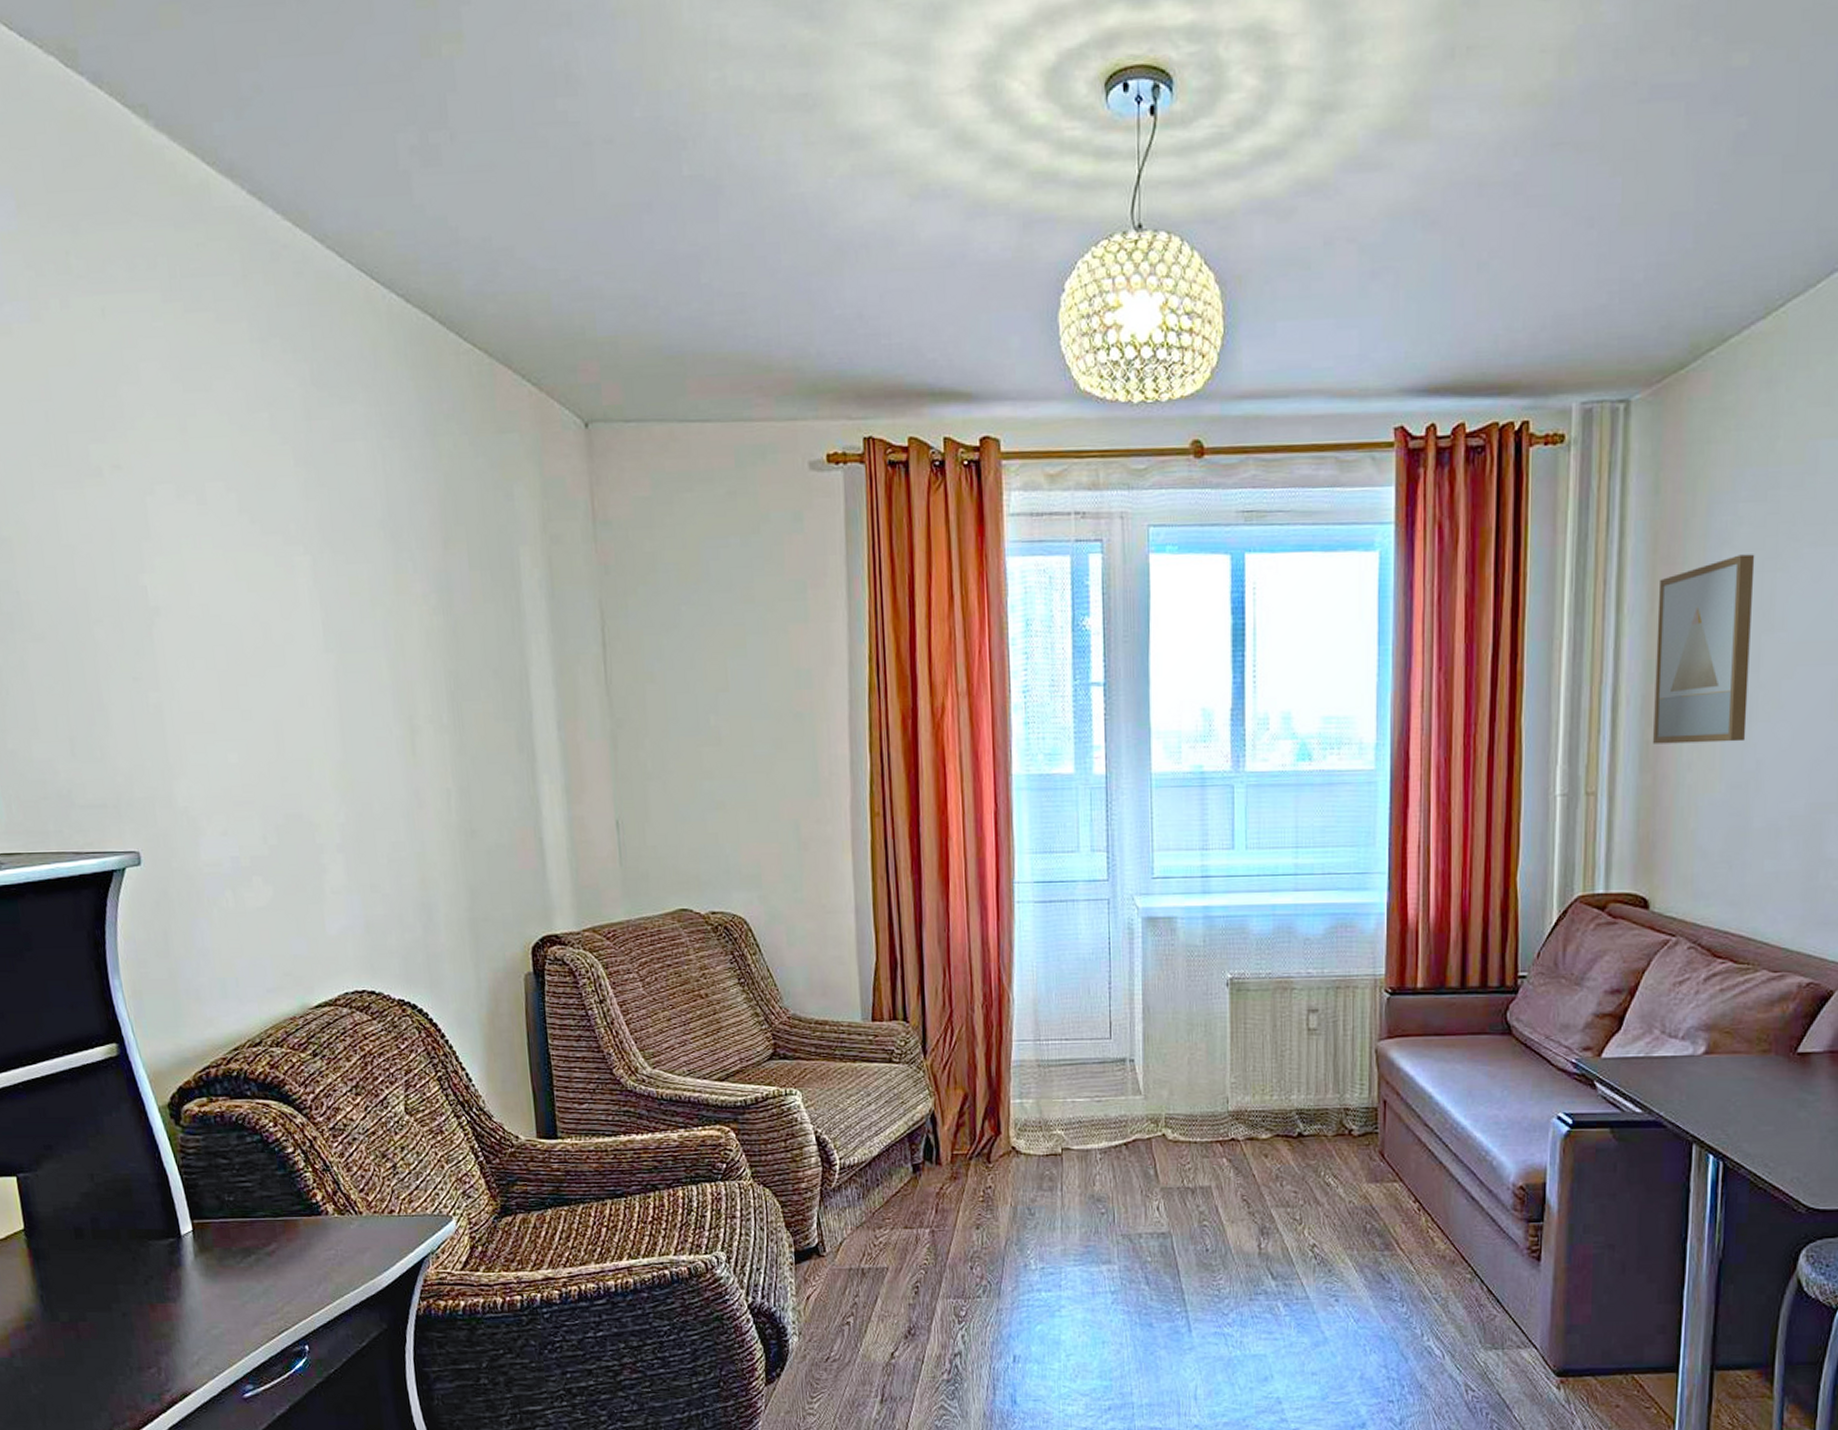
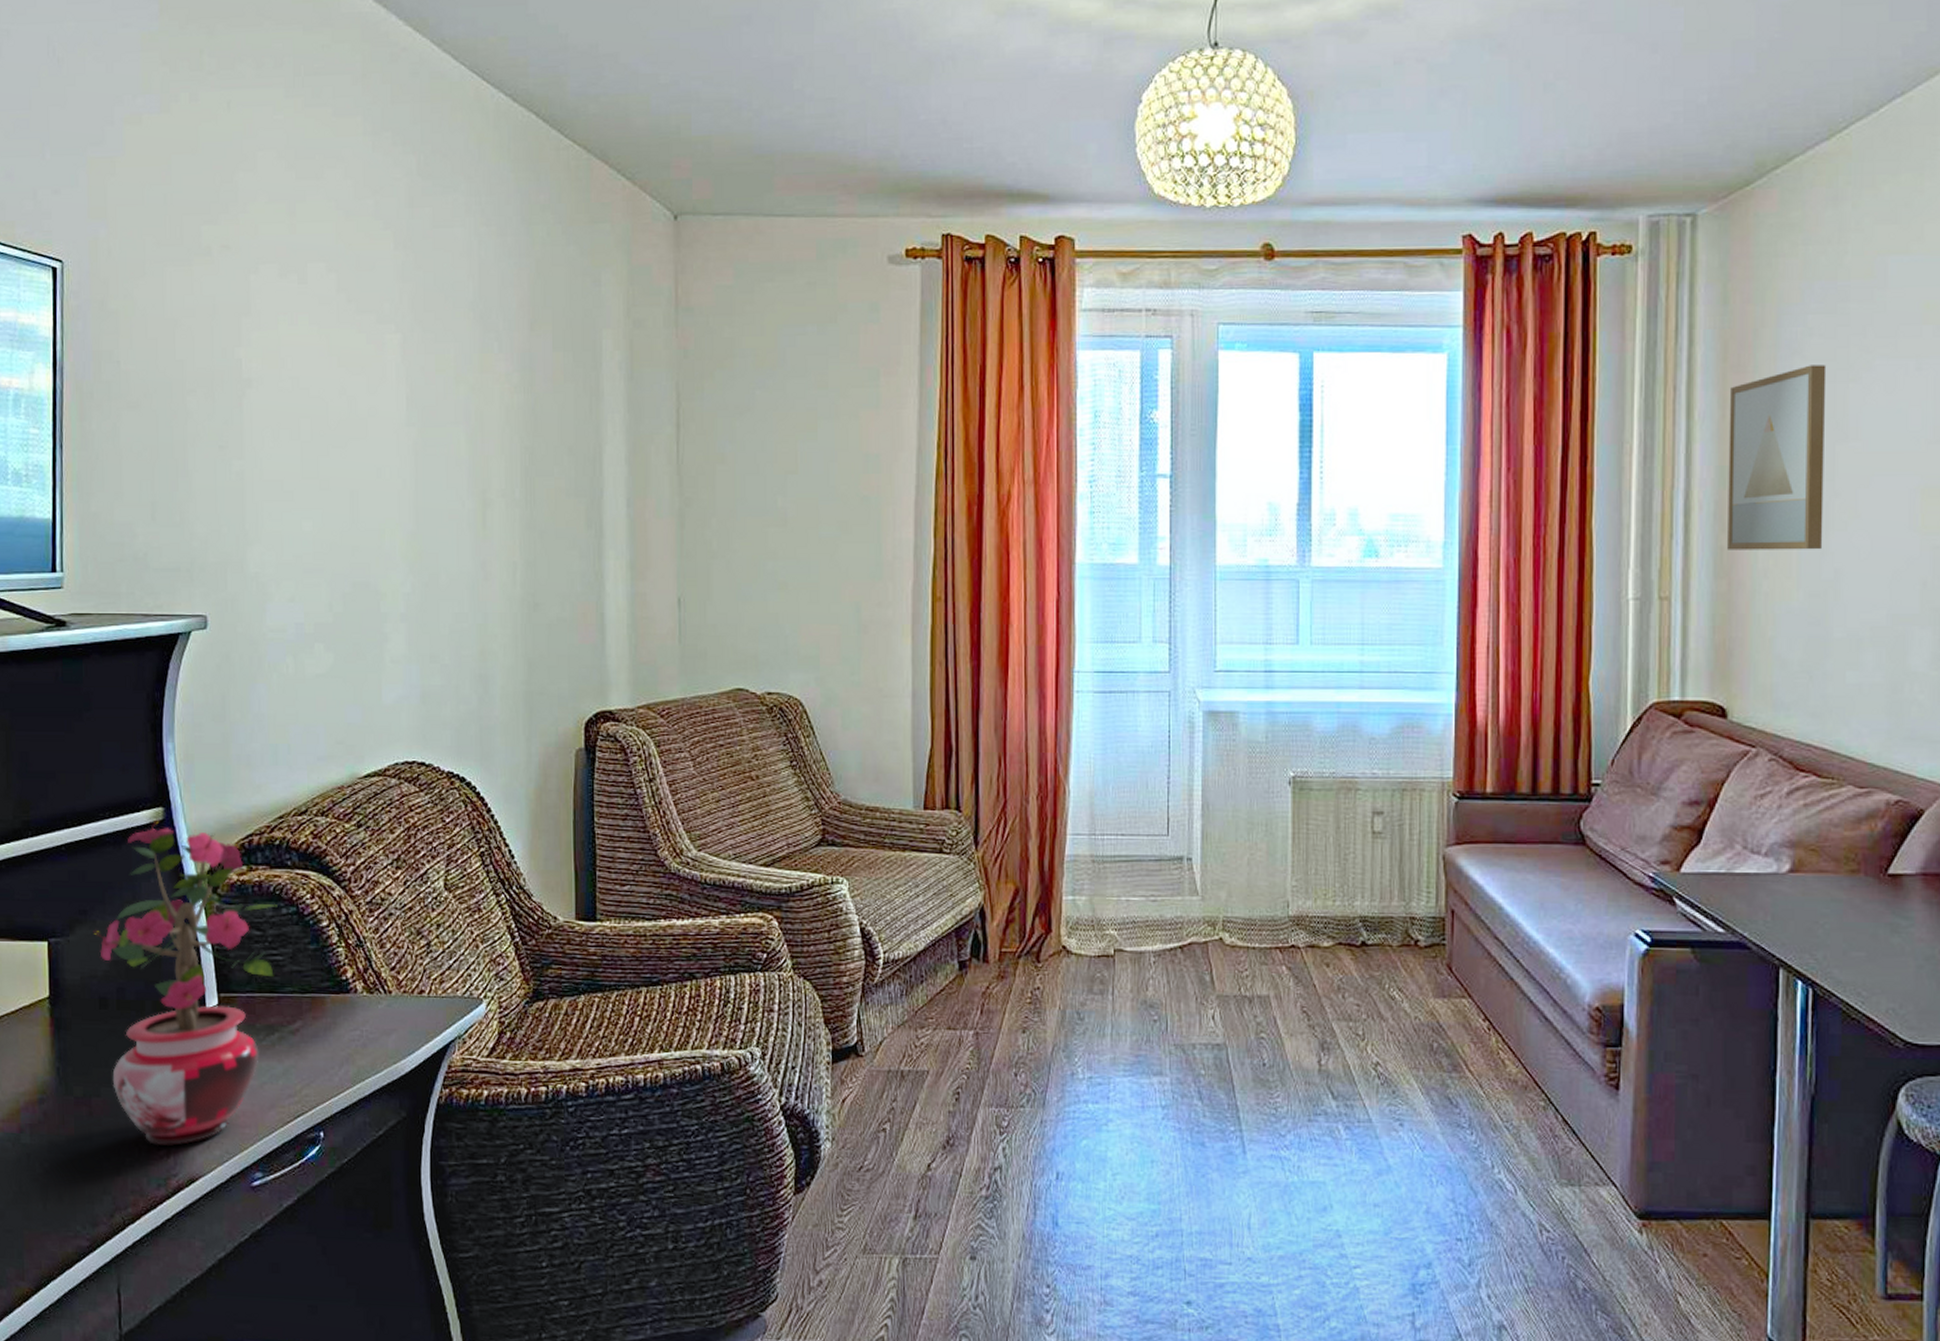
potted plant: none [60,1053,245,1365] -> present [93,817,278,1147]

